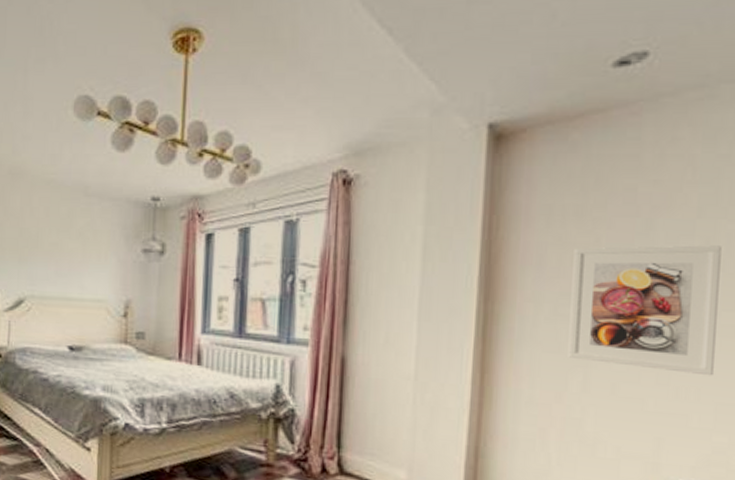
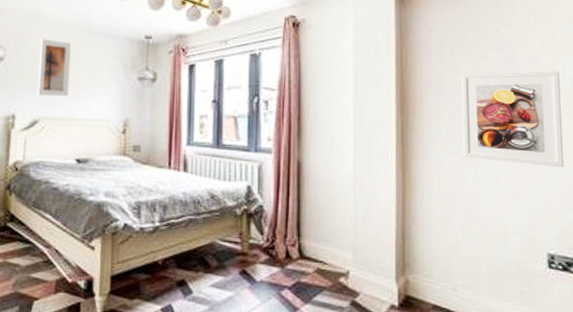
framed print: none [21,201,61,272] -> present [36,39,71,97]

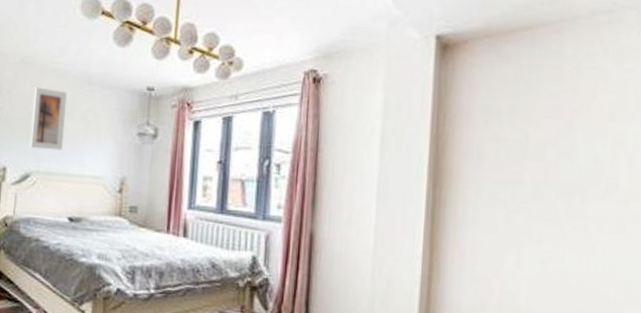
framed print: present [461,71,563,168] -> none [504,143,630,257]

